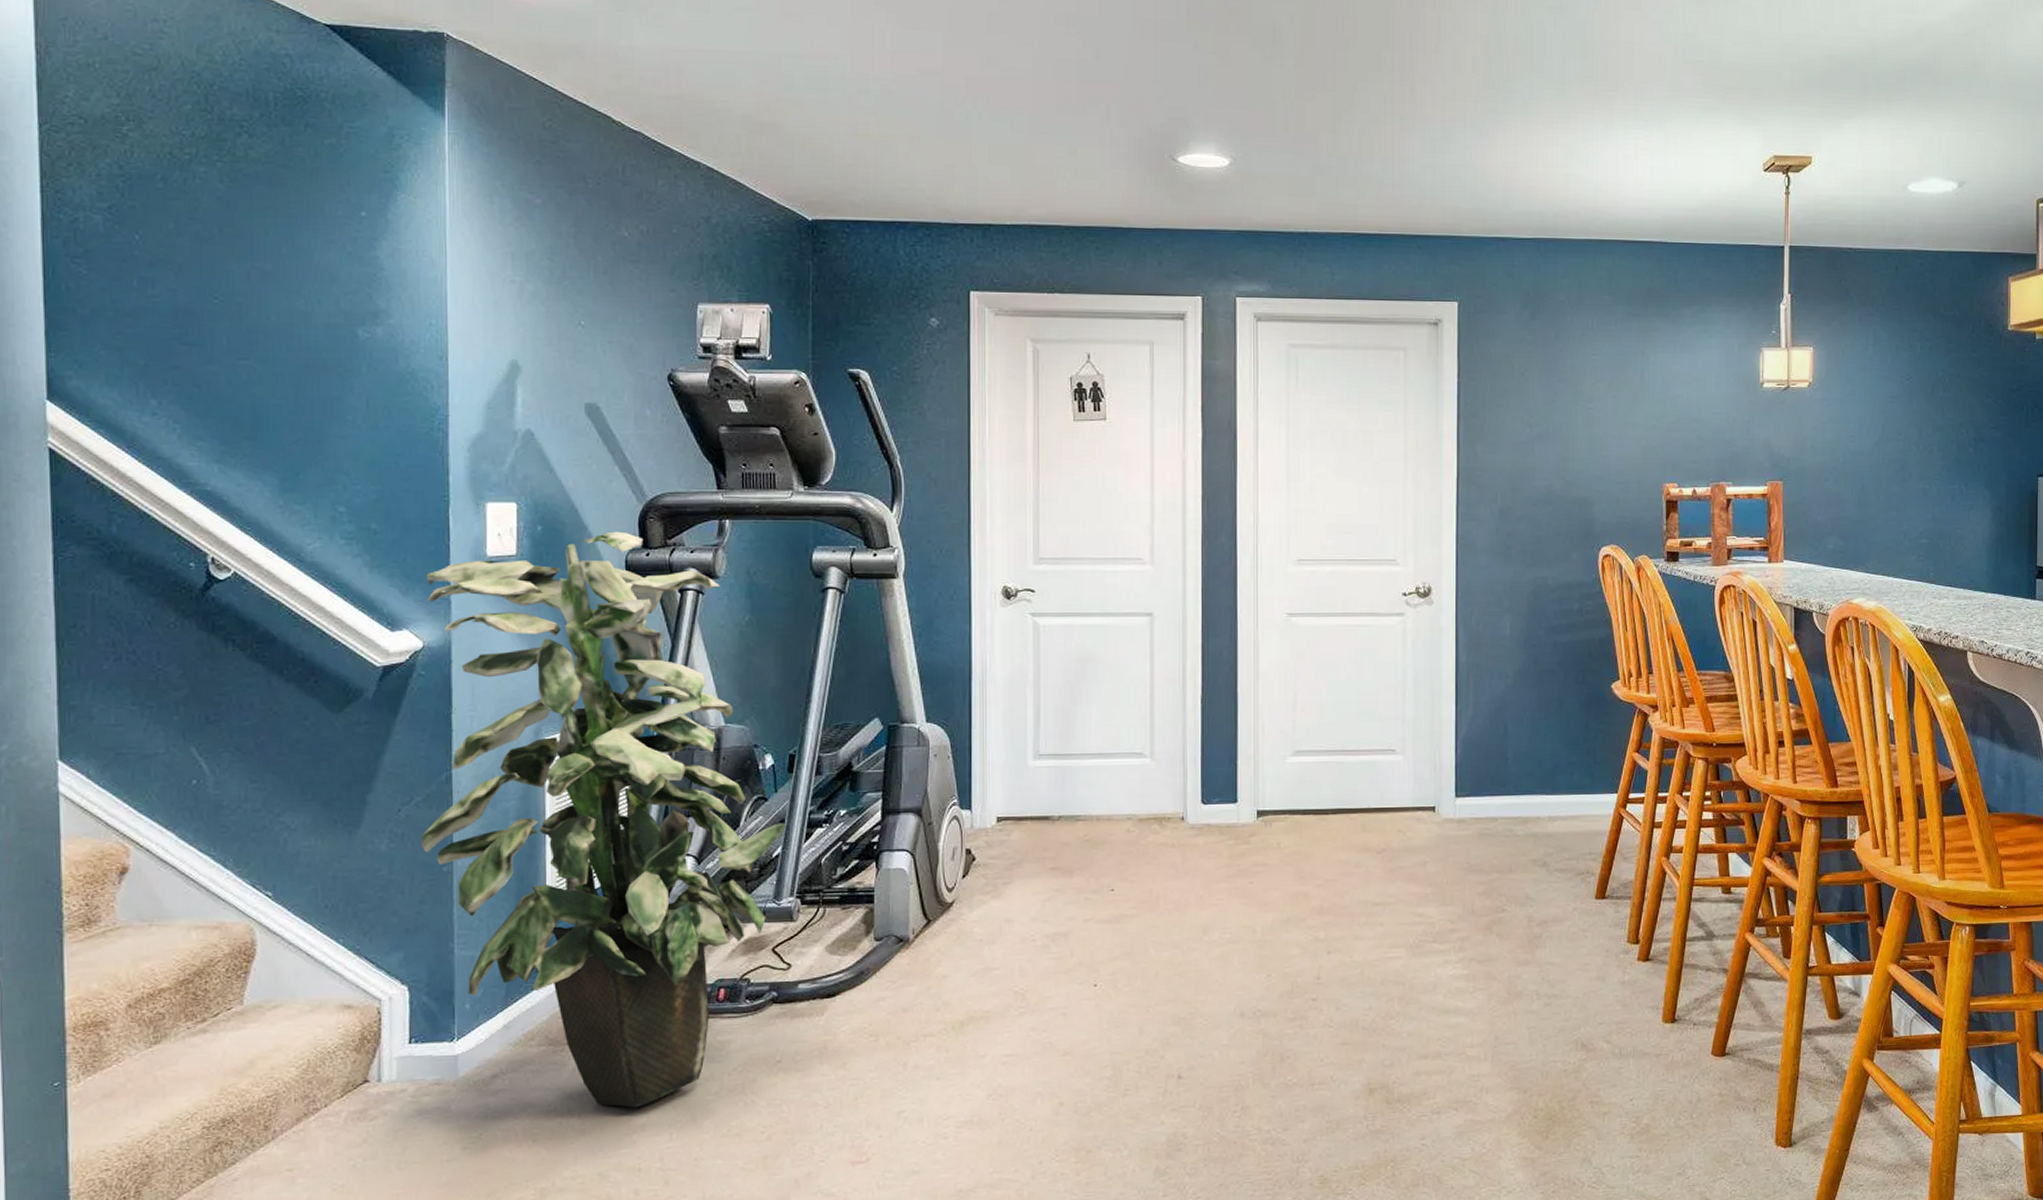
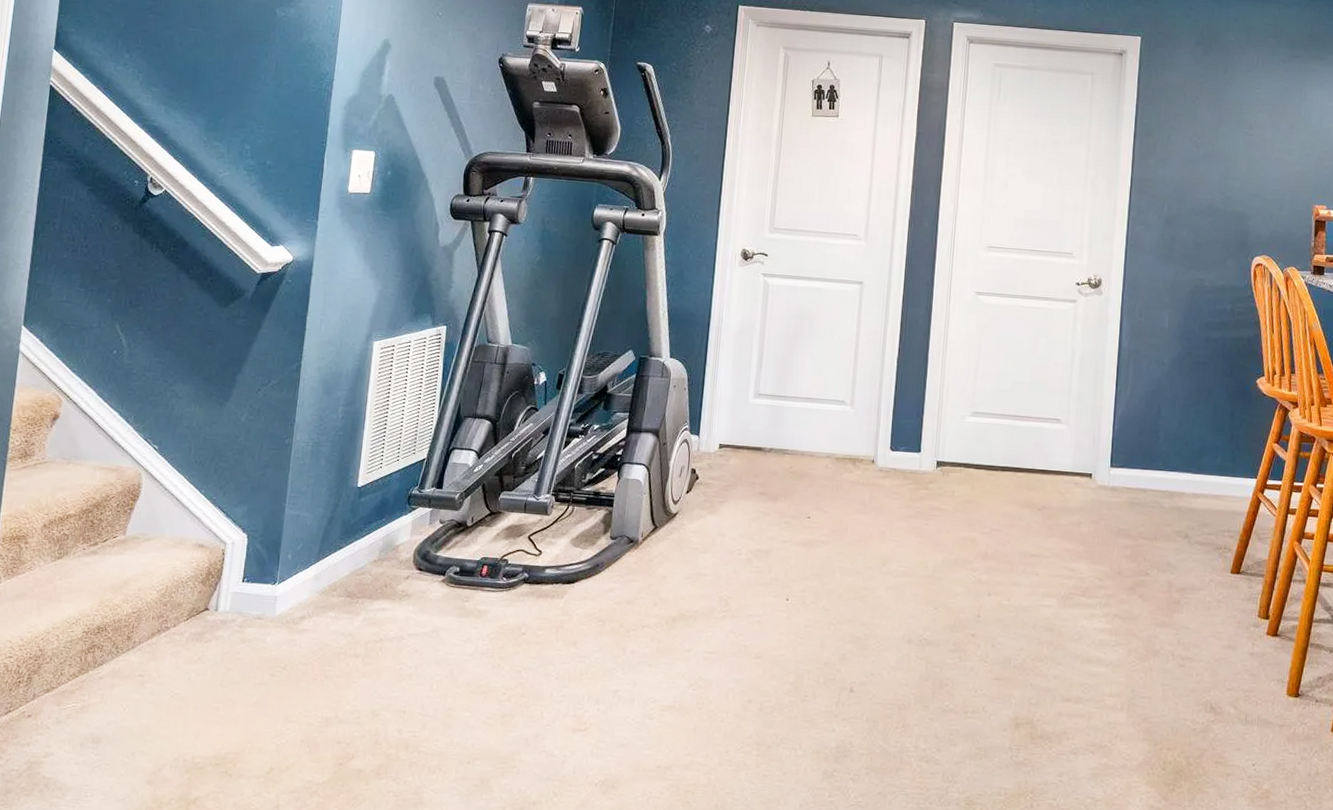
indoor plant: present [421,531,787,1108] -> none [271,180,551,659]

